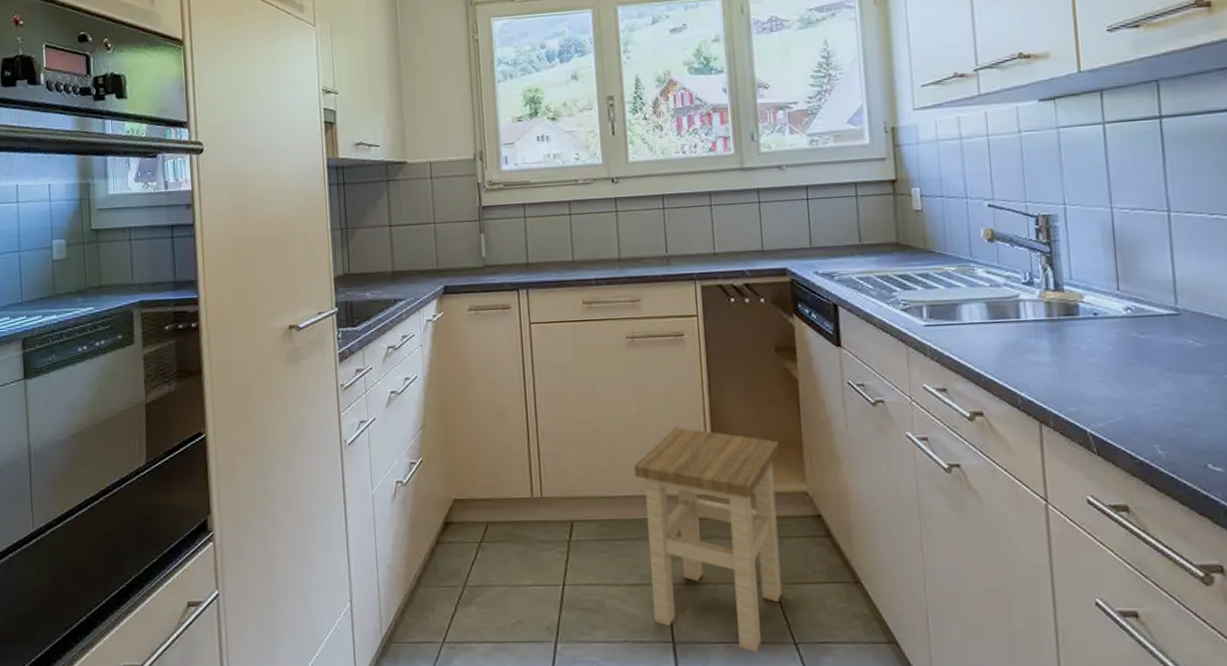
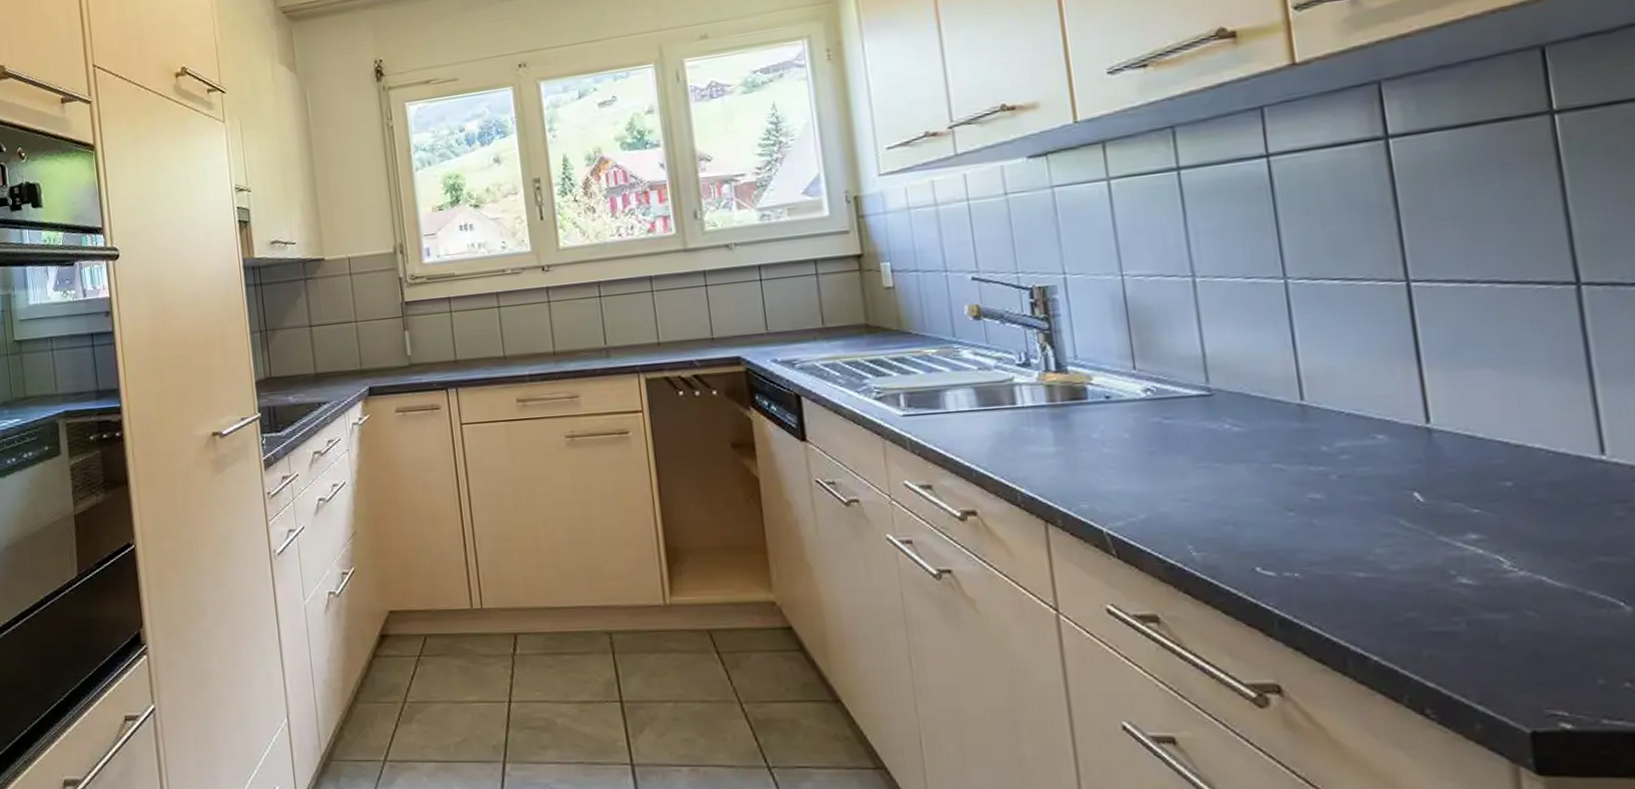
stool: present [633,427,782,652] -> none [580,532,752,777]

